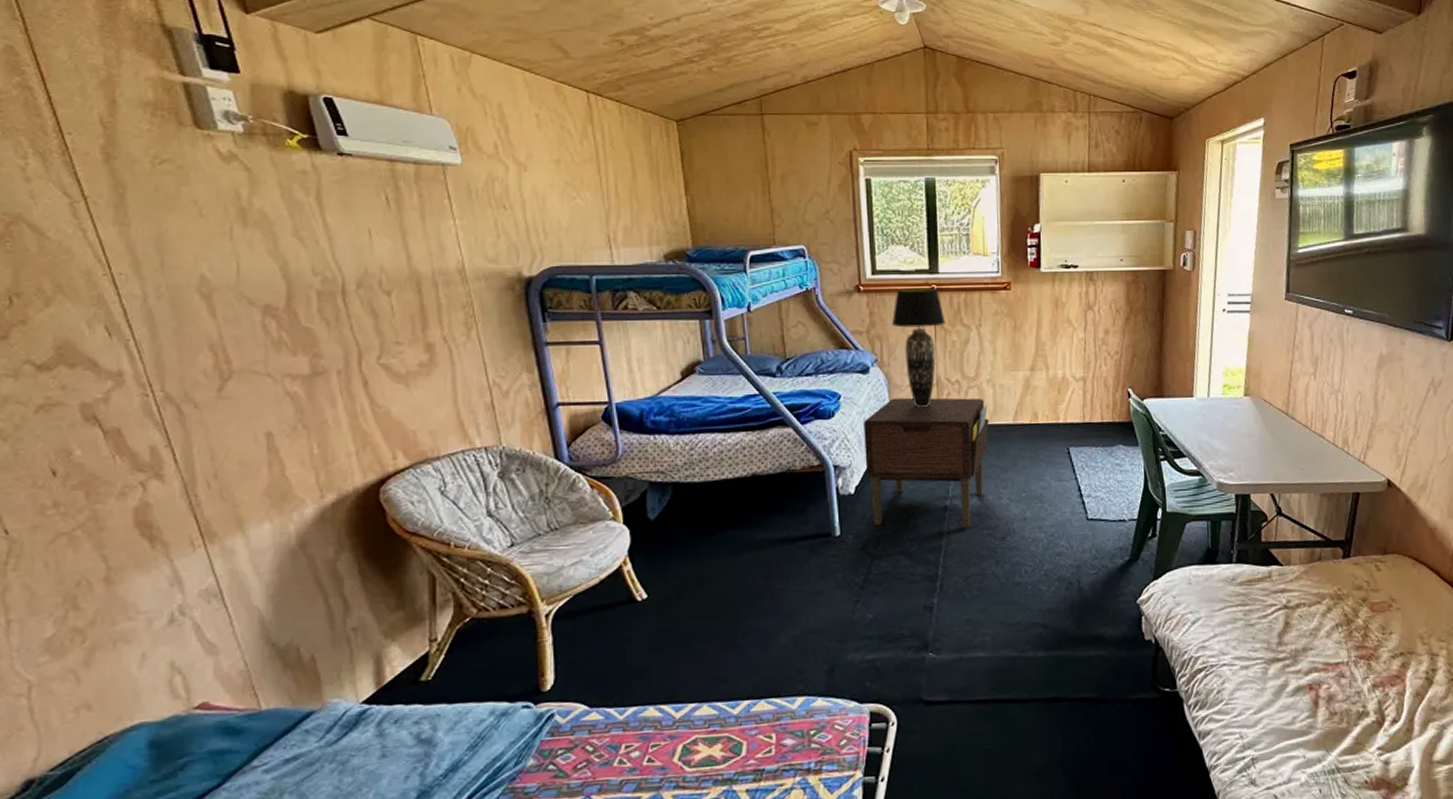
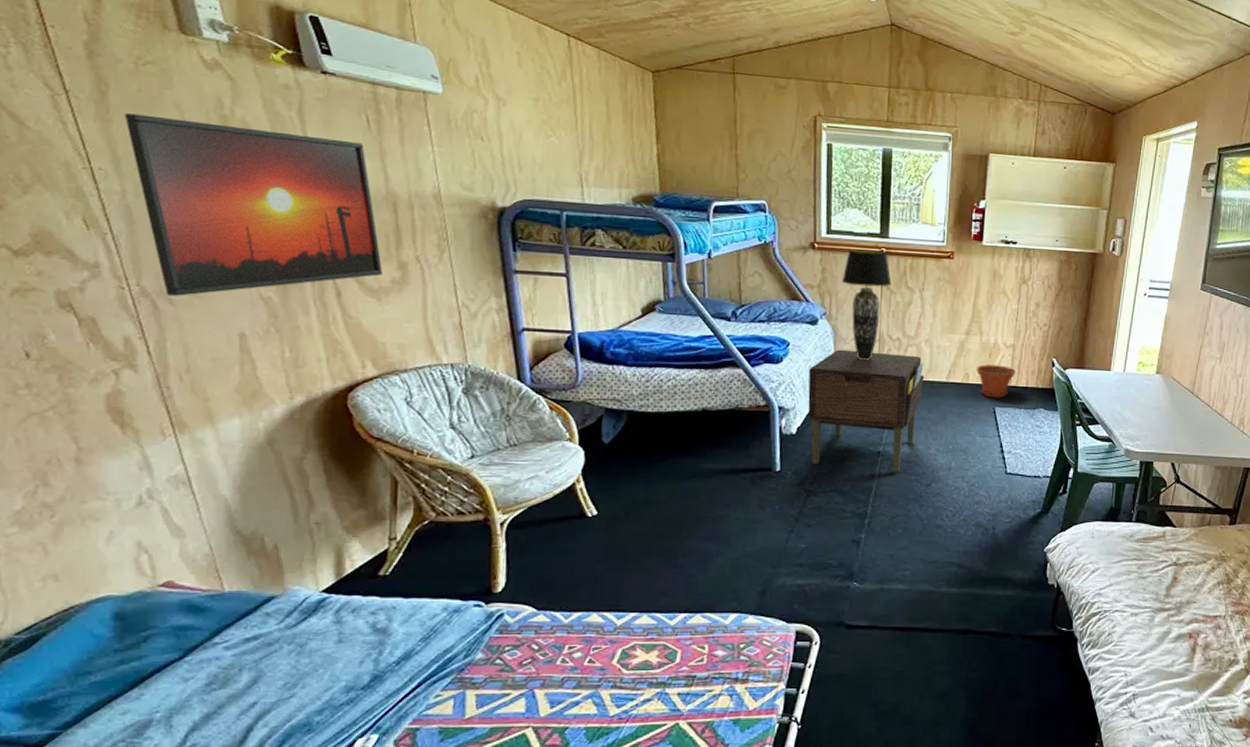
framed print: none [142,214,409,399] -> present [124,113,383,296]
plant pot: none [1045,401,1088,438] -> present [976,364,1015,398]

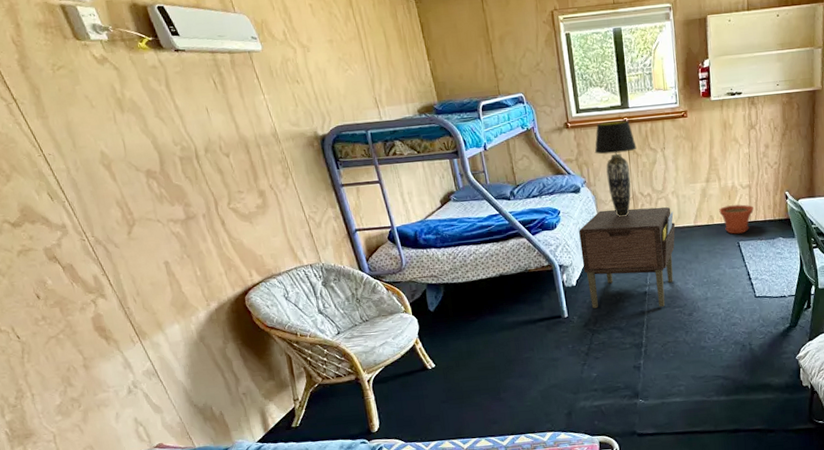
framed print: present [124,113,383,296] -> none [54,102,249,241]

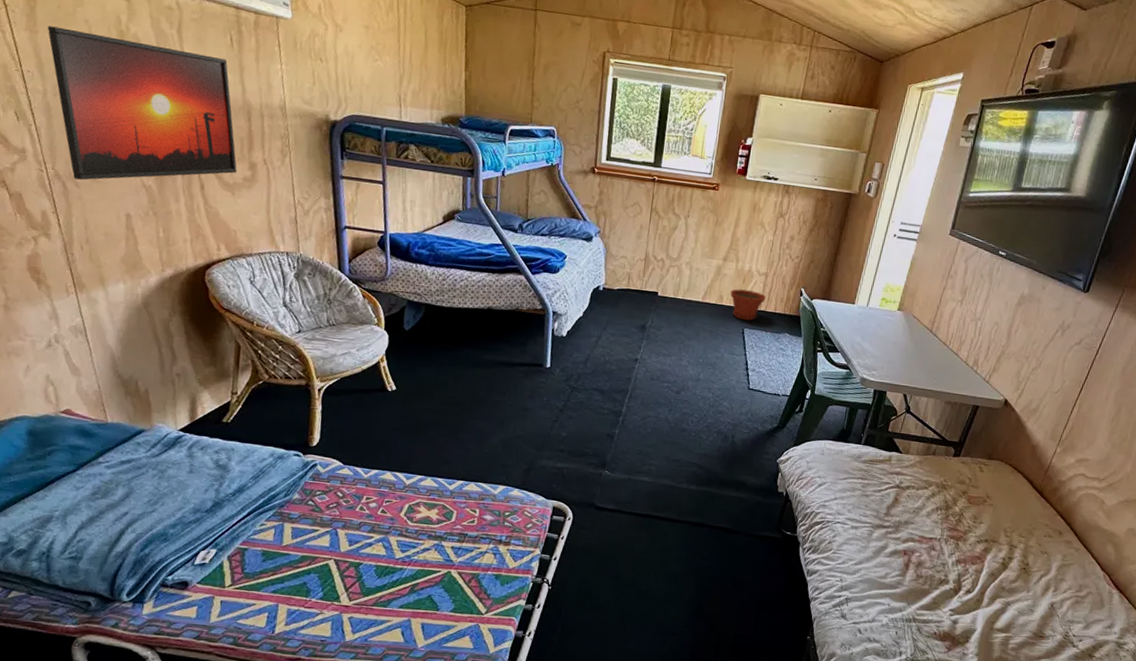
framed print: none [54,102,249,241] -> present [47,26,237,180]
nightstand: present [579,207,676,309] -> none [577,265,684,379]
table lamp: present [594,120,637,217] -> none [616,175,661,276]

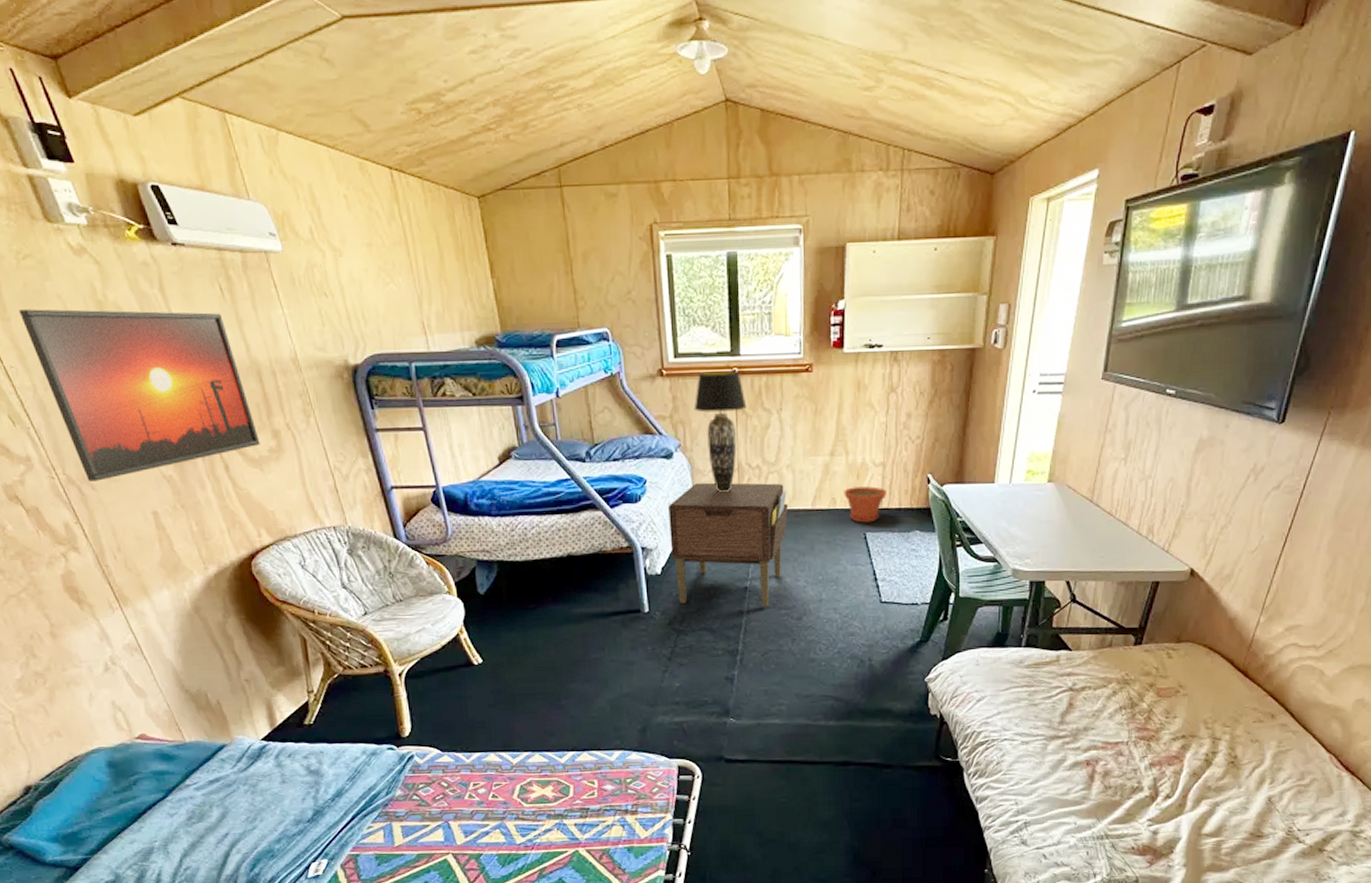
nightstand: none [577,265,684,379] -> present [668,482,789,607]
table lamp: none [616,175,661,276] -> present [693,371,747,492]

